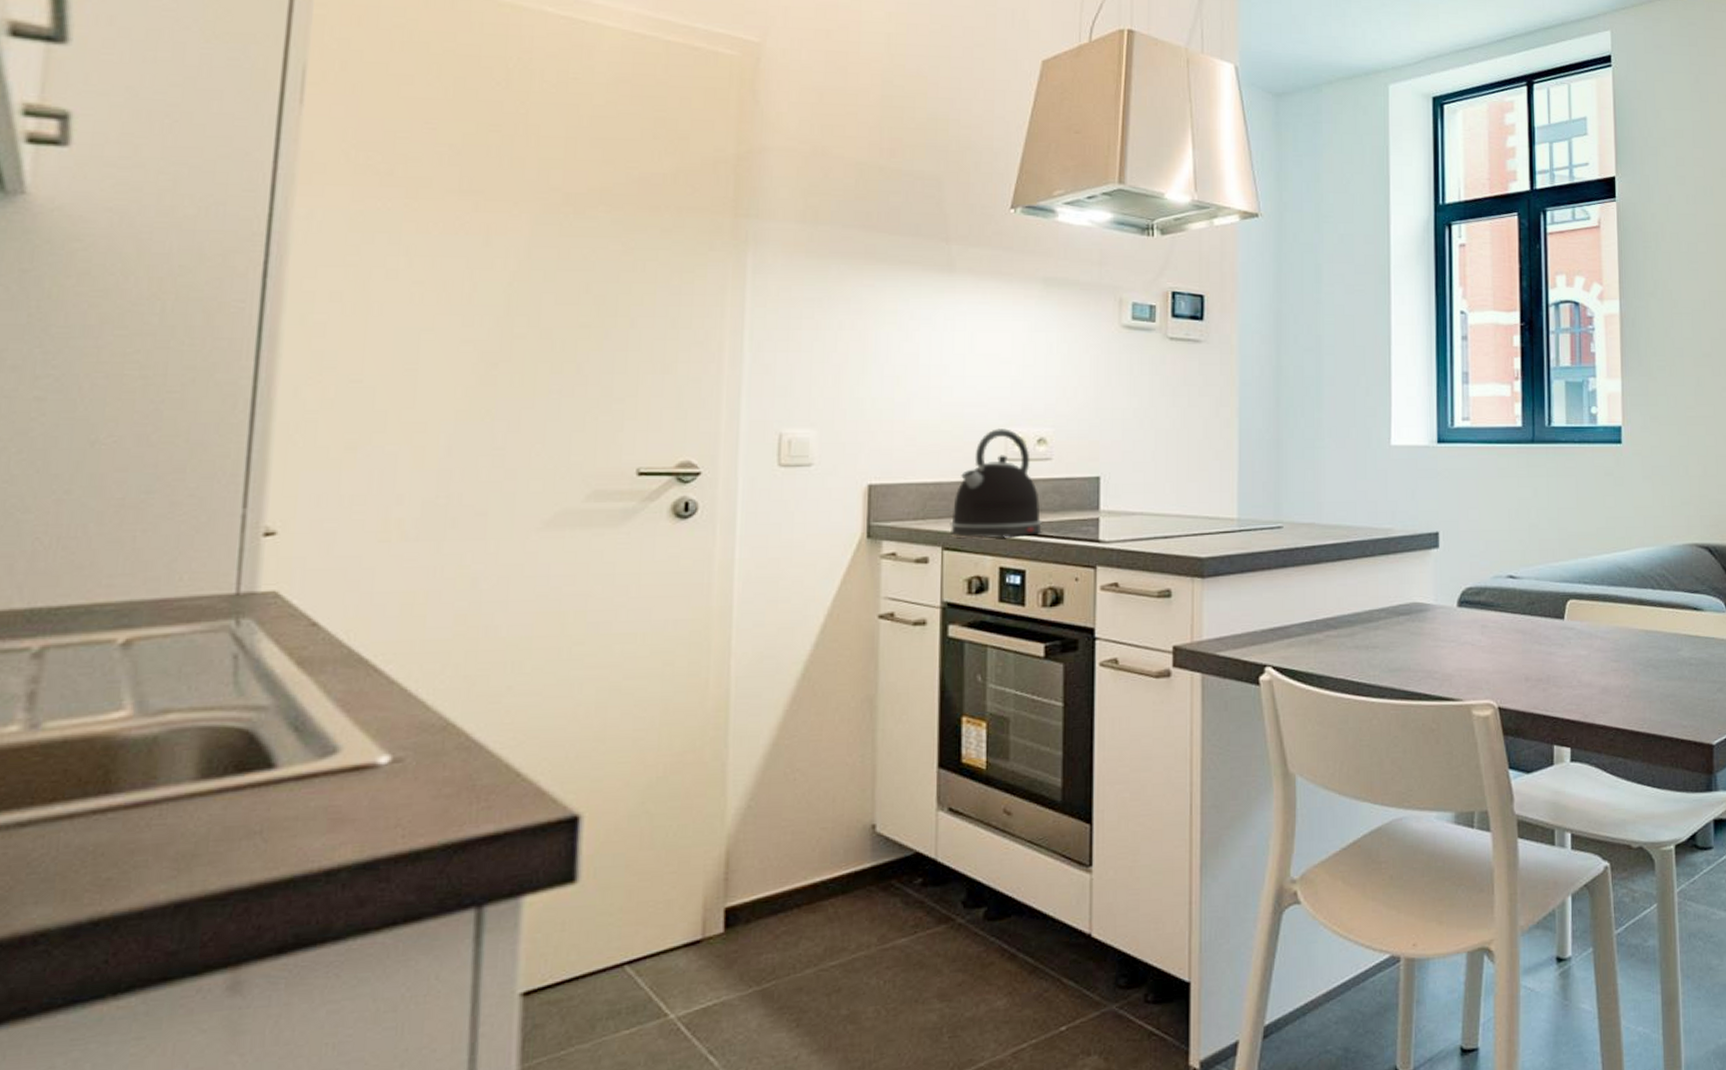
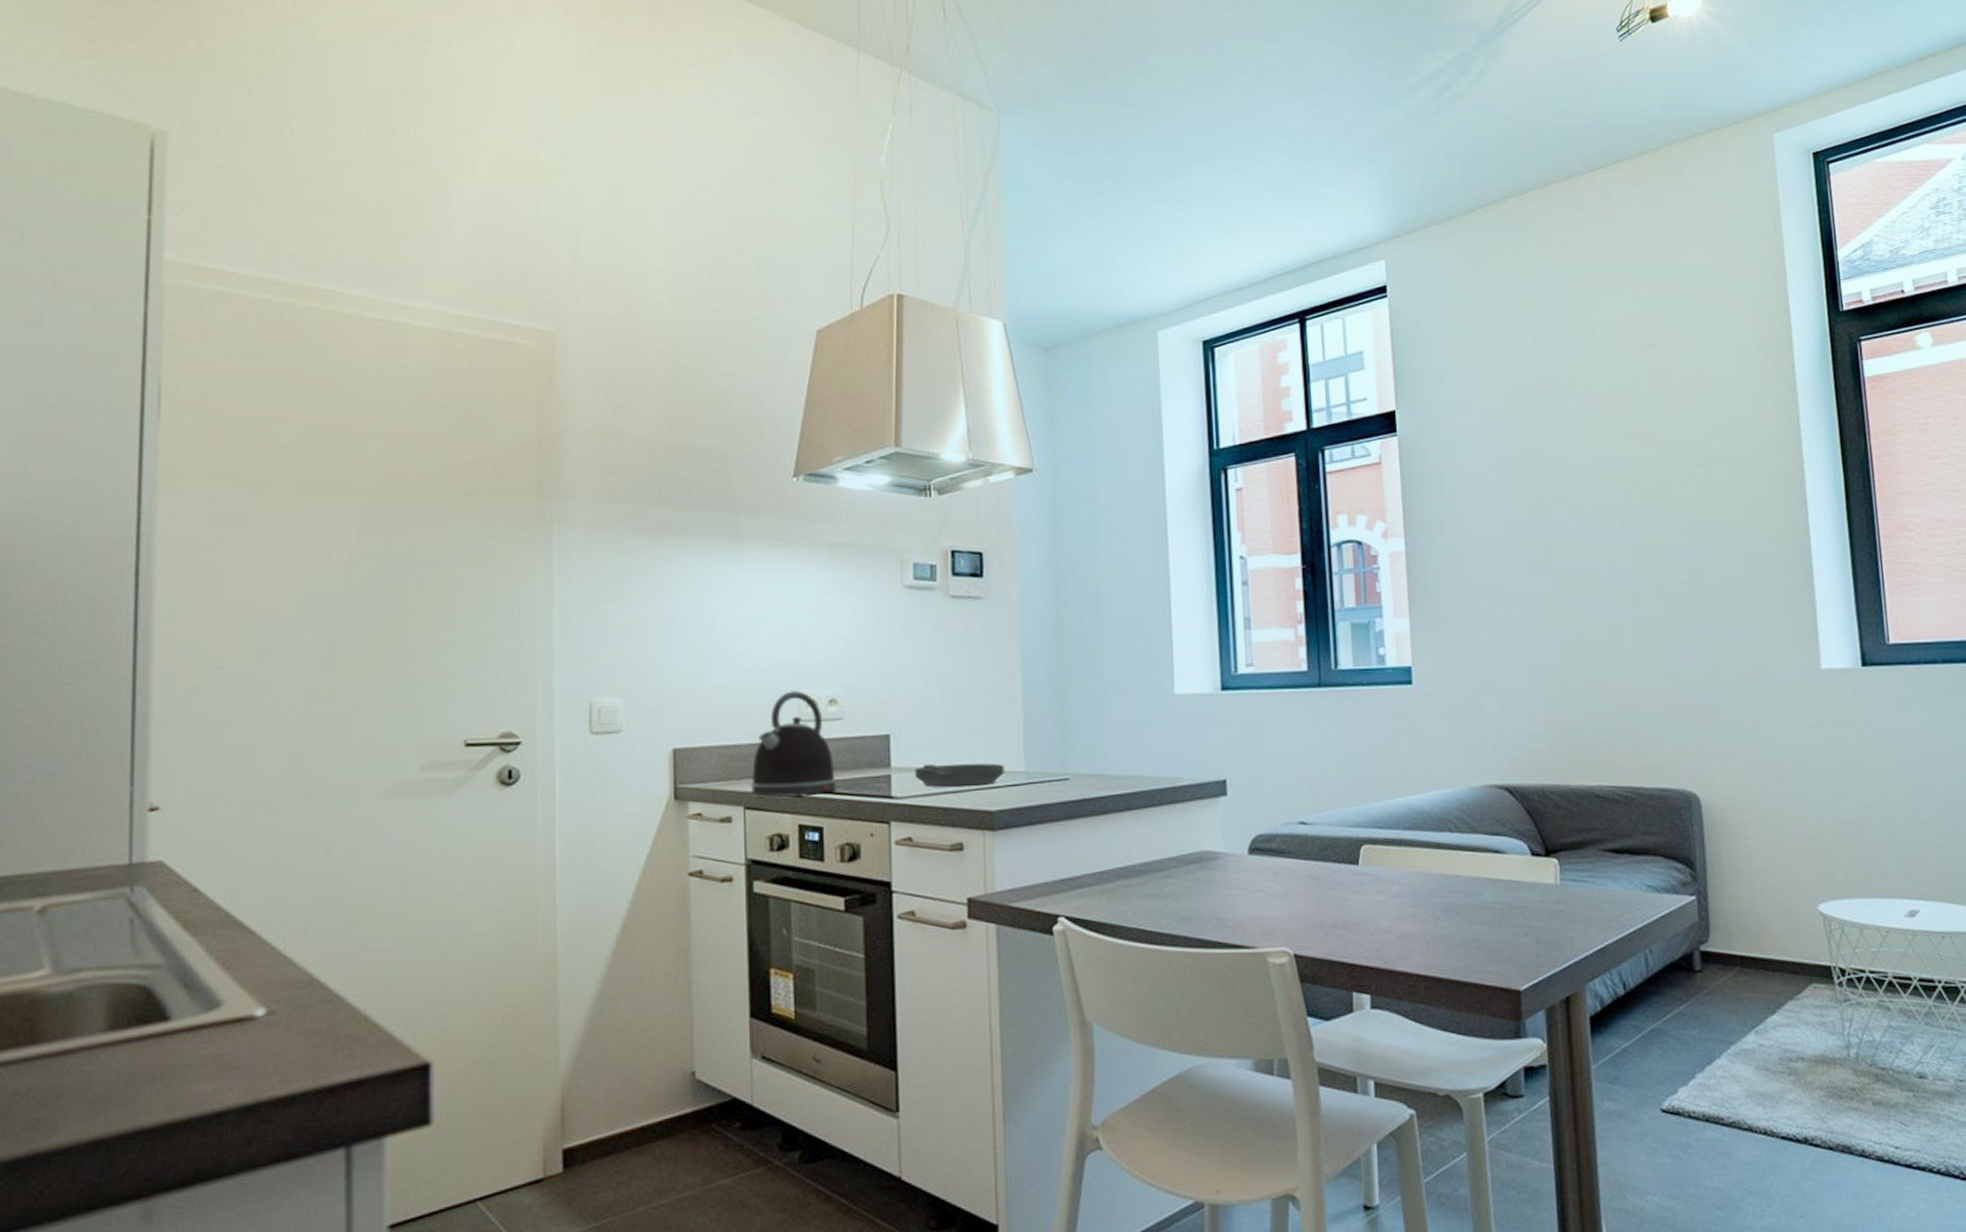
frying pan: none [1124,508,1217,532] -> present [914,763,1005,787]

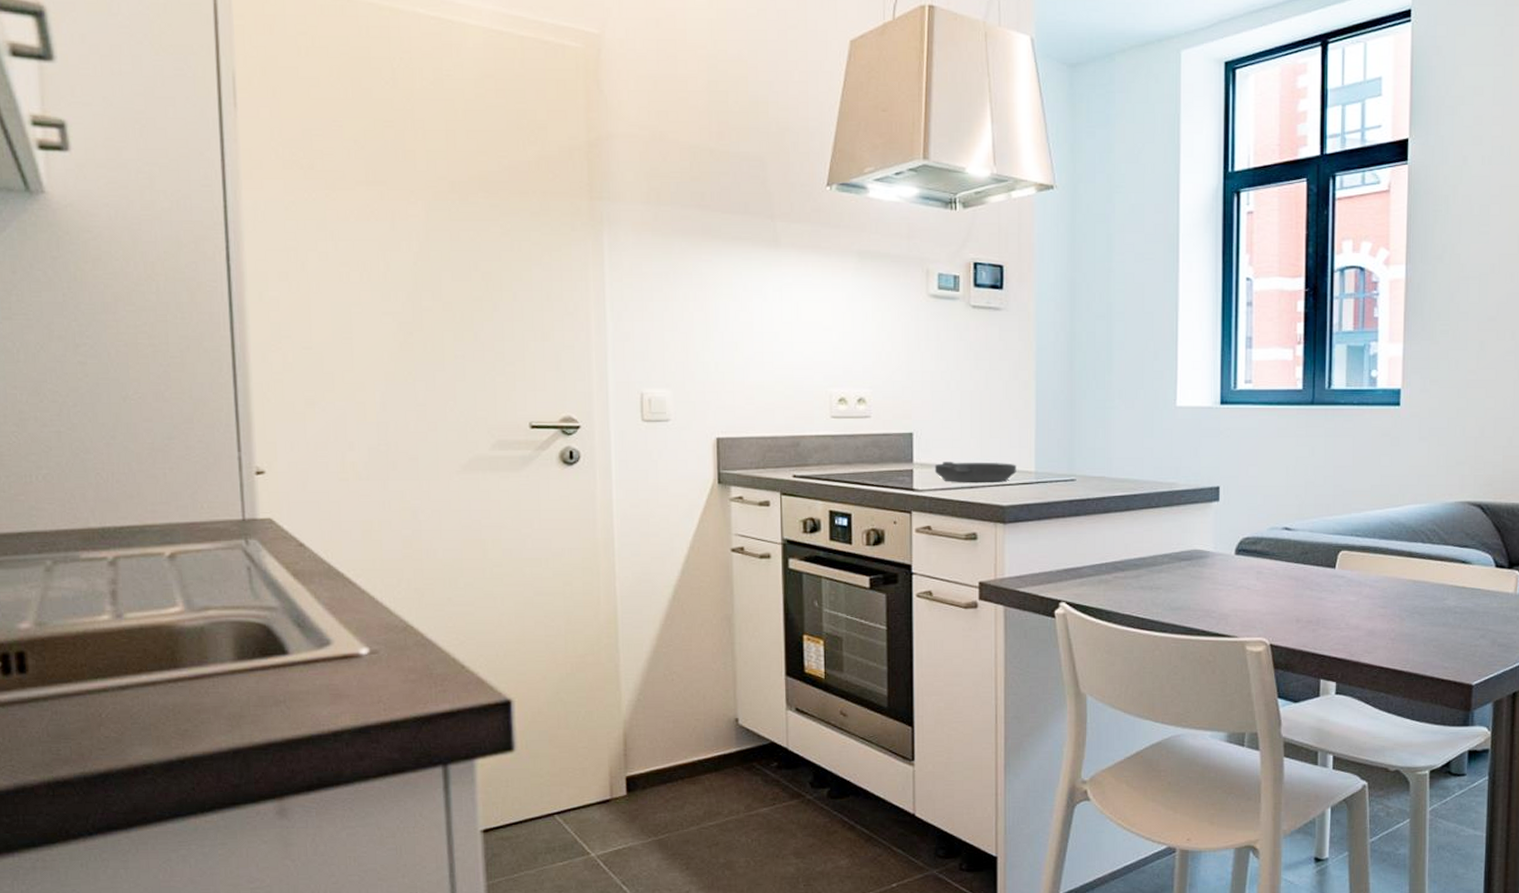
kettle: present [750,691,837,797] -> none [786,389,864,486]

